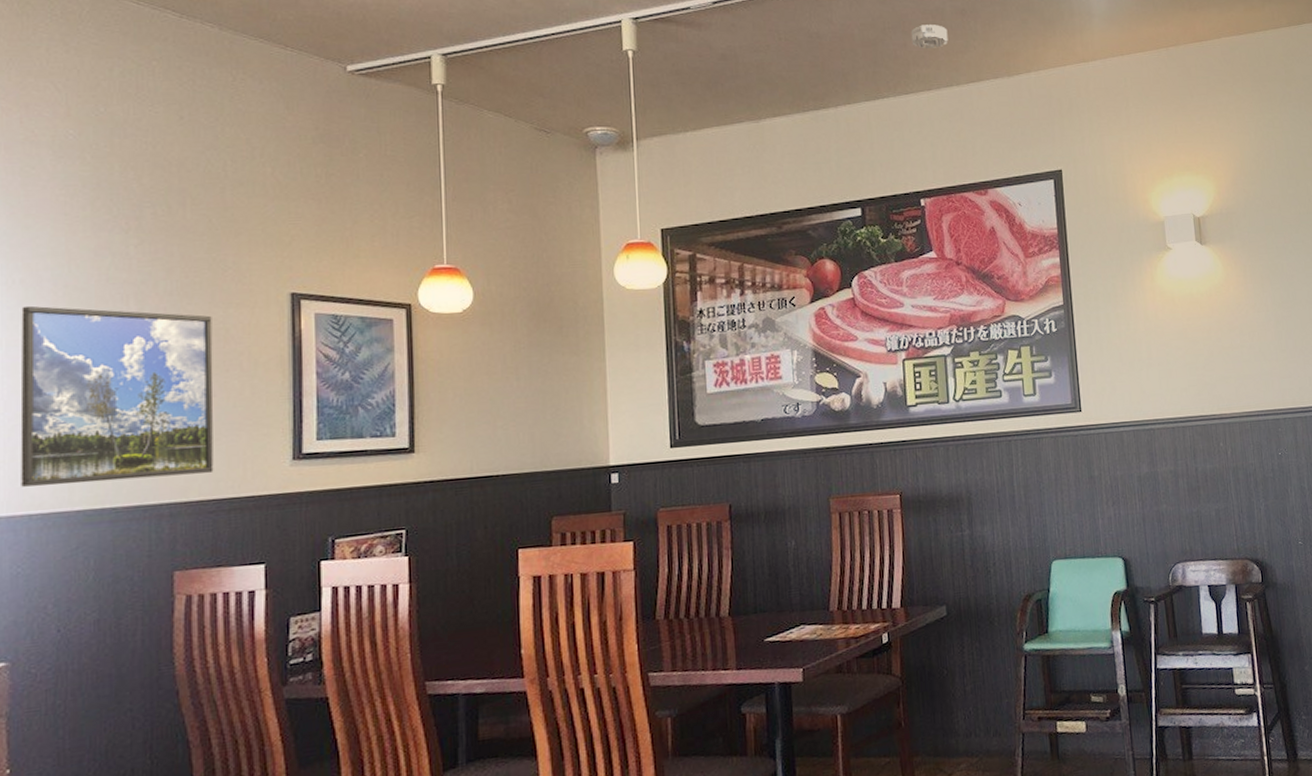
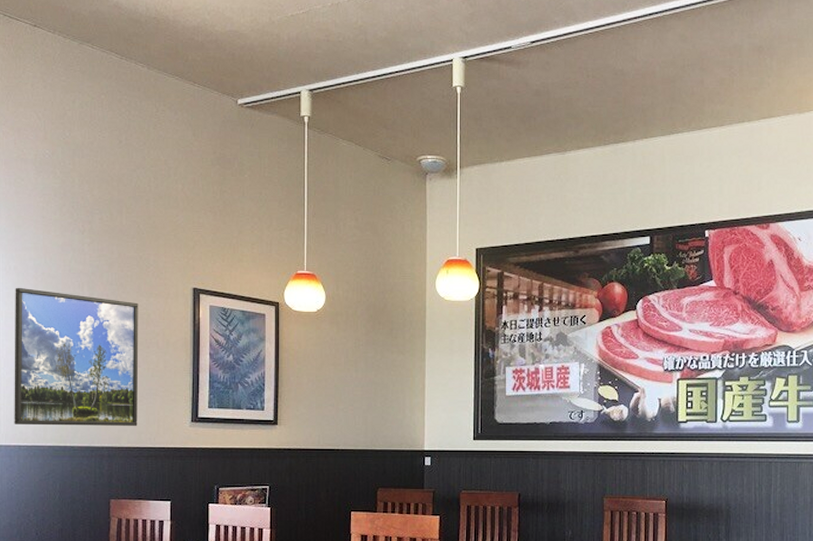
smoke detector: present [911,25,949,48] -> none [708,62,744,85]

